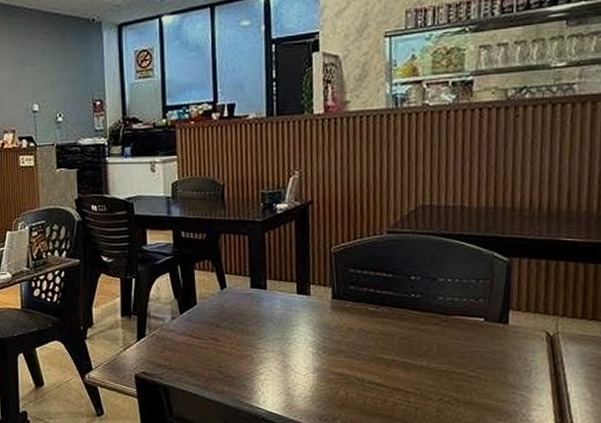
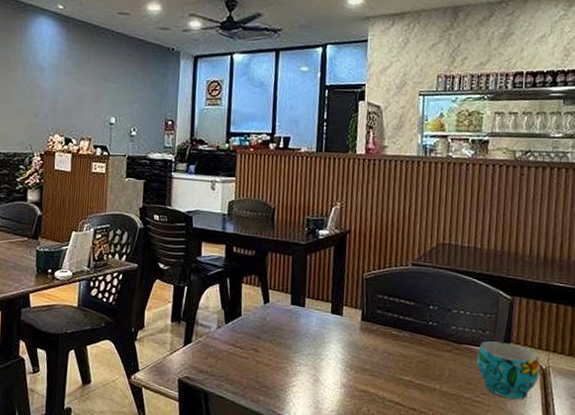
cup: none [470,310,547,371] -> present [477,341,540,399]

